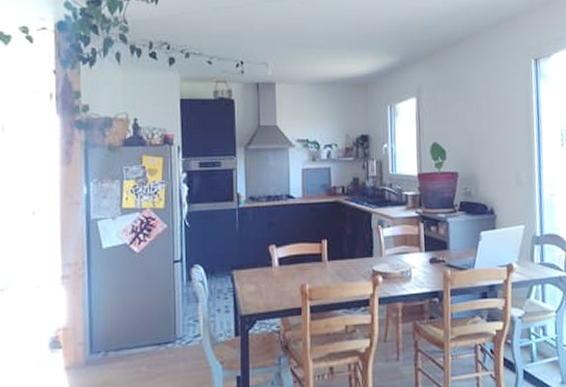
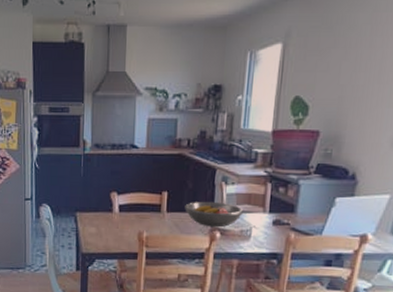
fruit bowl: none [345,245,402,272] -> present [185,201,244,228]

